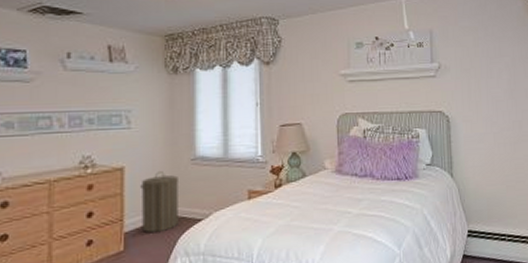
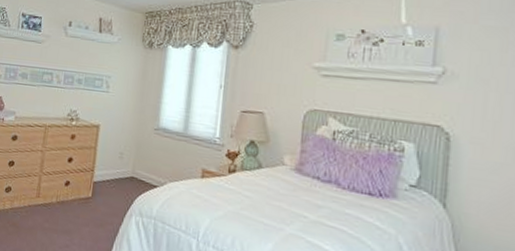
laundry hamper: present [140,171,178,233] -> none [107,134,142,189]

